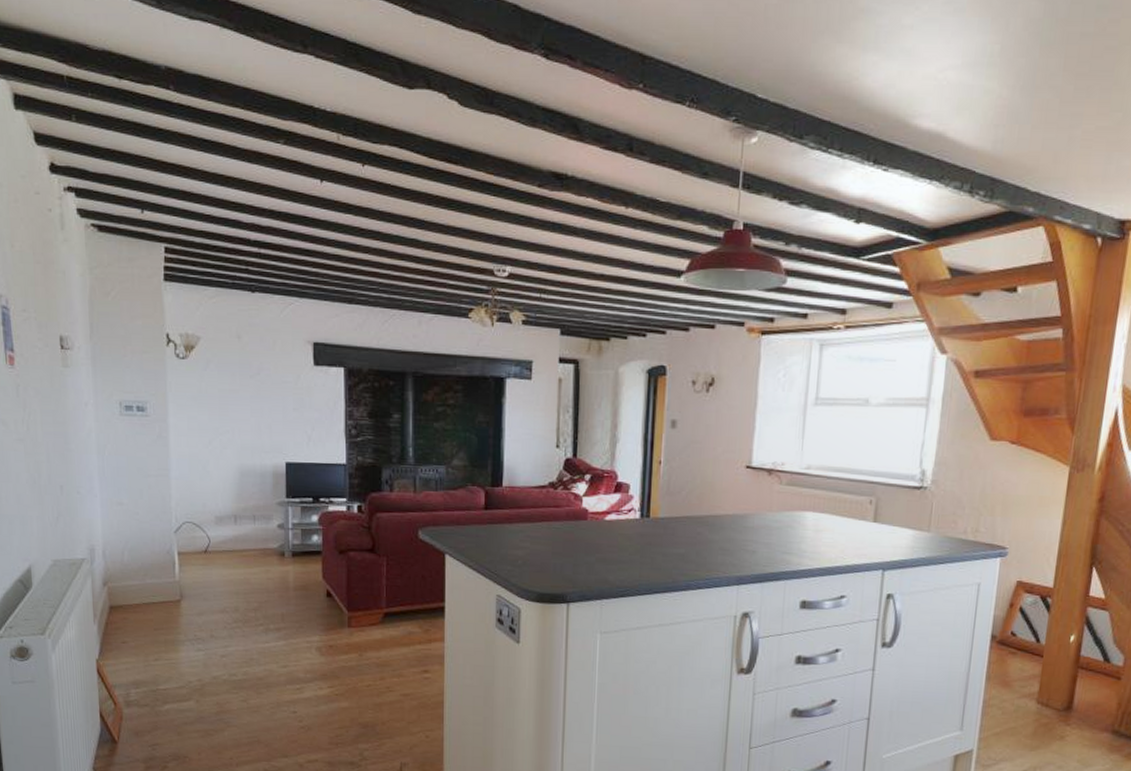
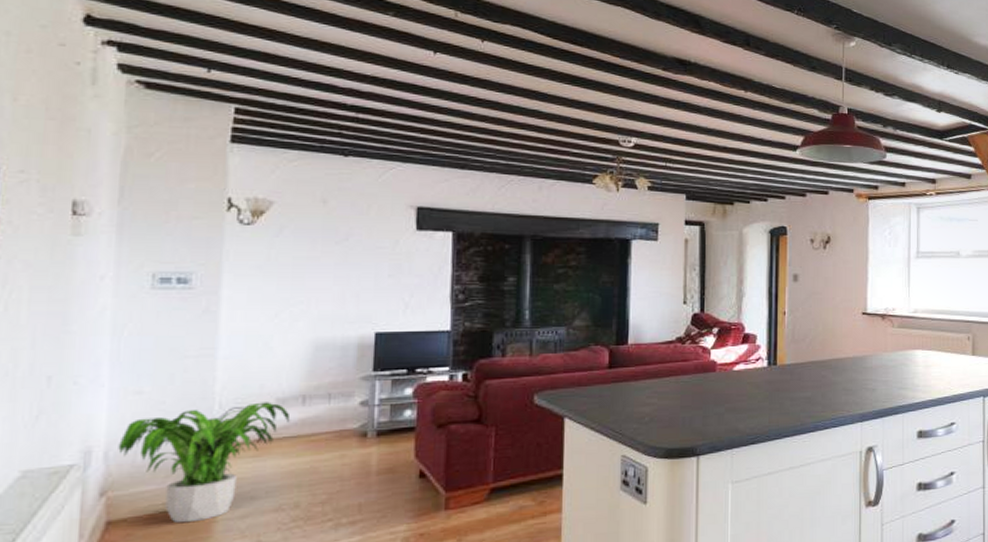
potted plant: none [111,519,227,614] -> present [118,402,291,523]

